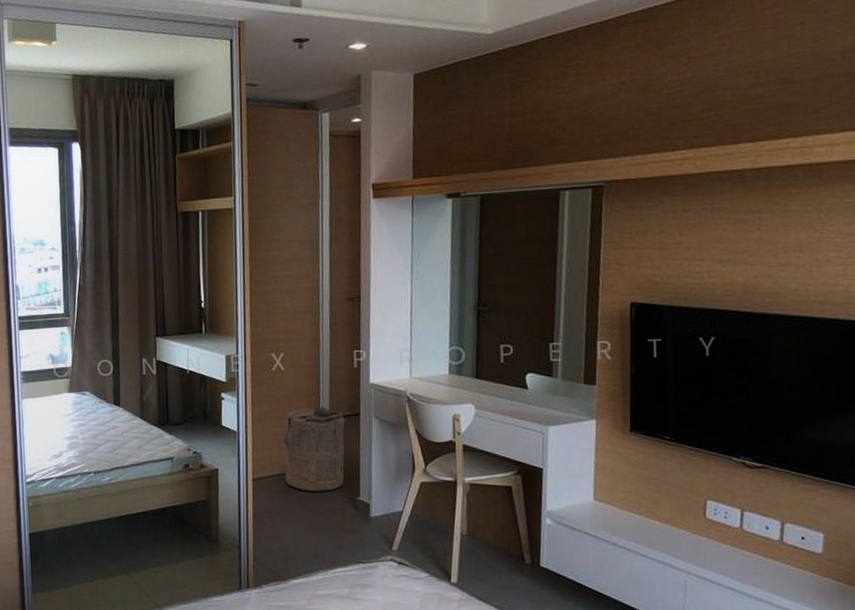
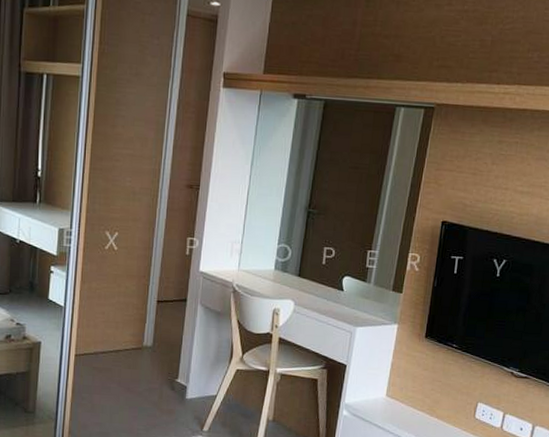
laundry hamper: present [281,406,345,491] -> none [107,289,172,372]

